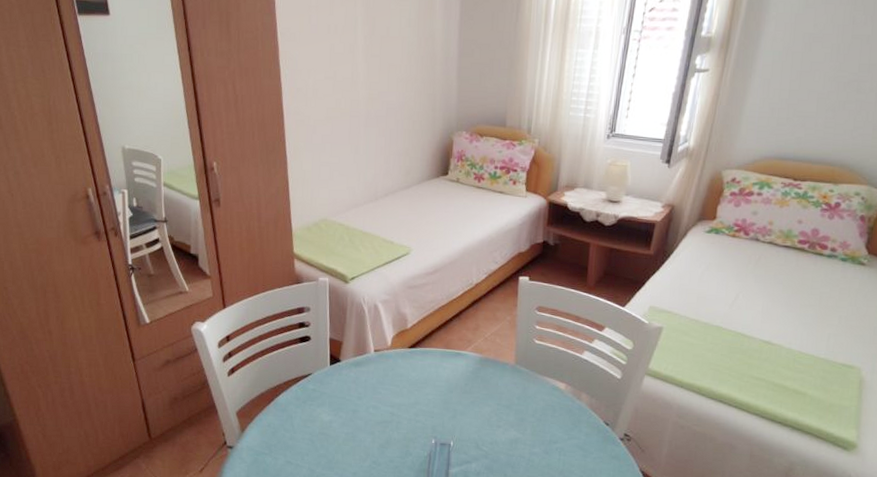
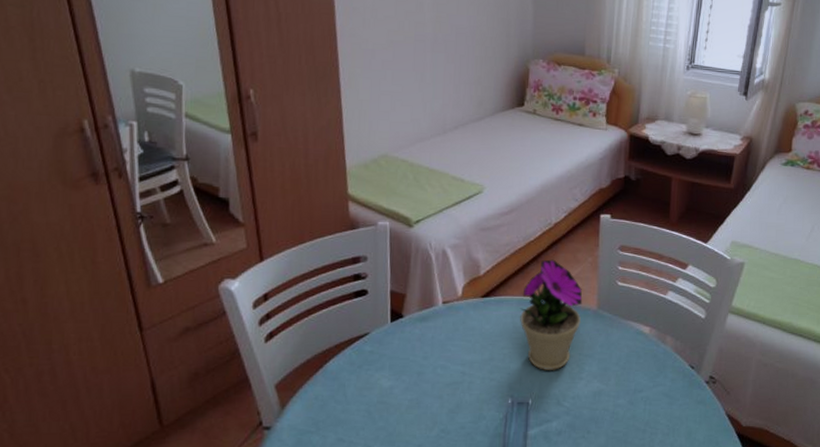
flower pot: none [443,316,501,417] -> present [520,259,583,370]

